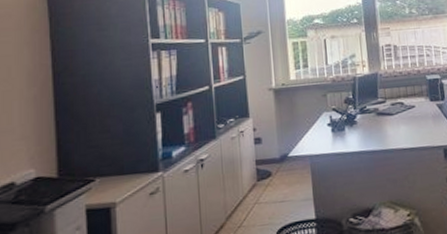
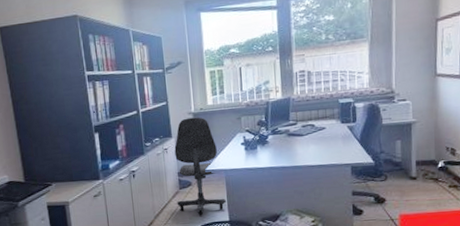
office chair: none [252,93,312,215] -> present [174,117,226,216]

